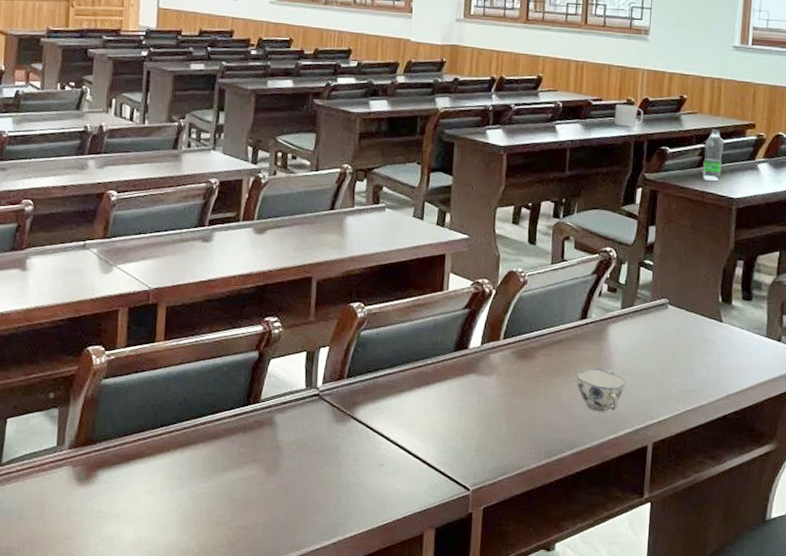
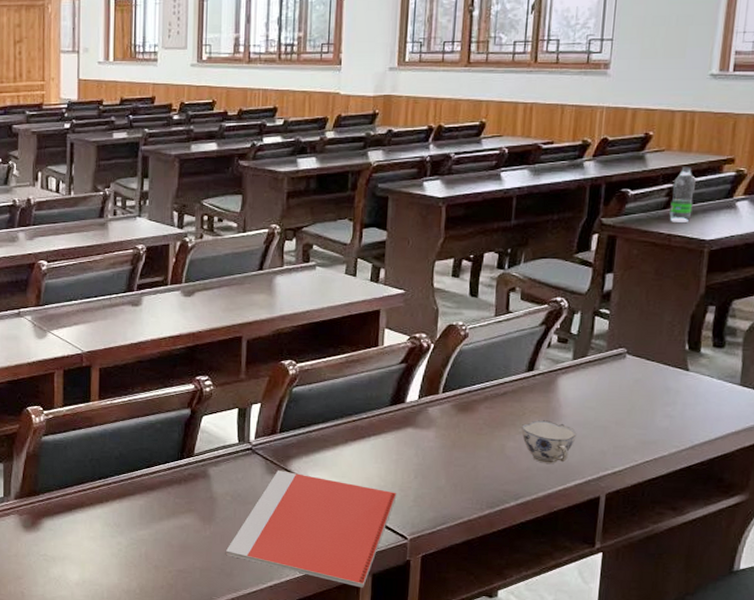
notebook: none [289,418,460,543] -> present [225,470,397,588]
mug: present [614,104,643,128] -> none [567,147,601,170]

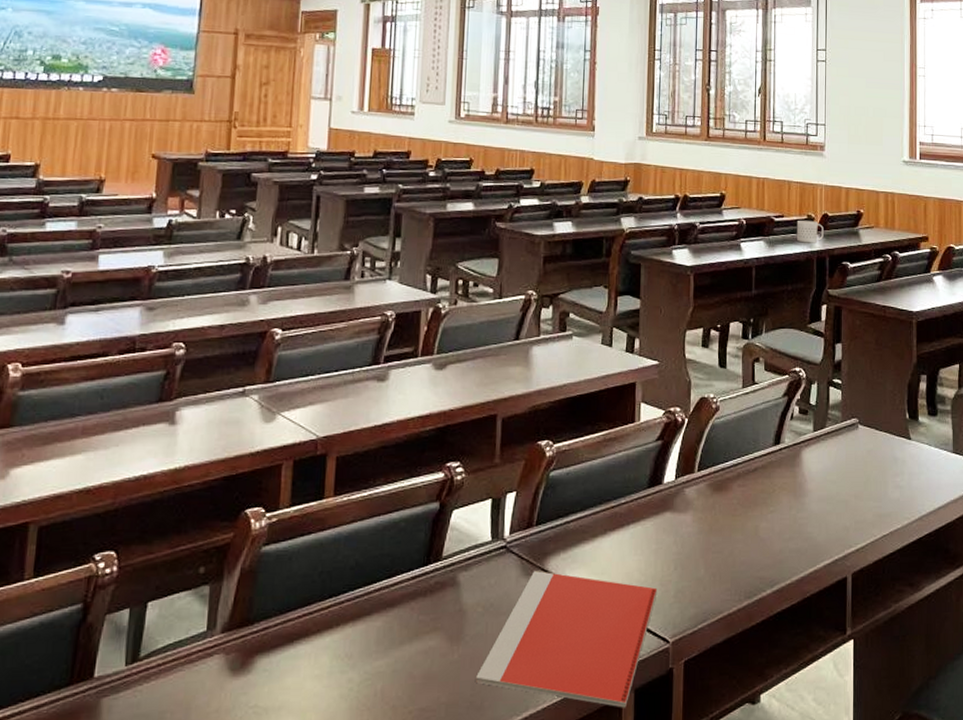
teacup: present [521,420,577,463] -> none [773,497,822,544]
mug: none [567,147,601,170] -> present [796,221,824,243]
bottle: present [669,166,696,222] -> none [882,242,900,295]

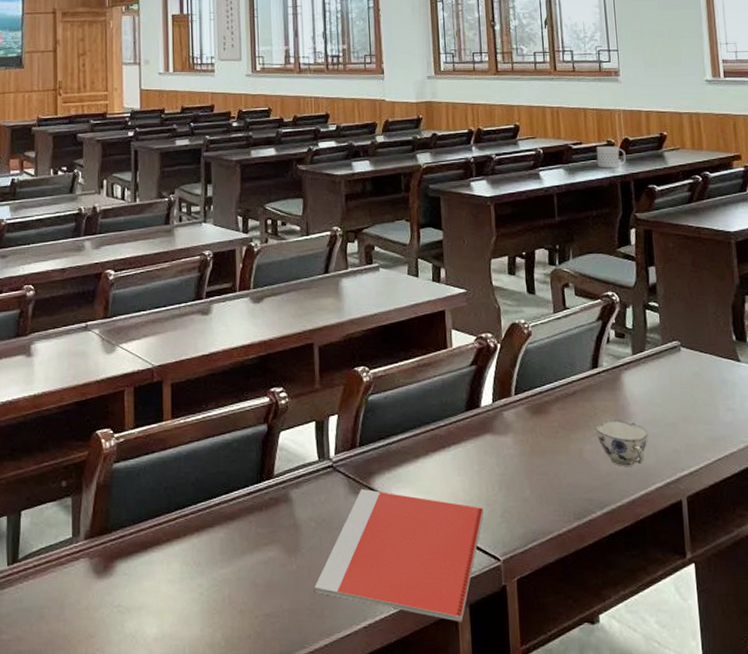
teacup: none [773,497,822,544] -> present [595,420,649,466]

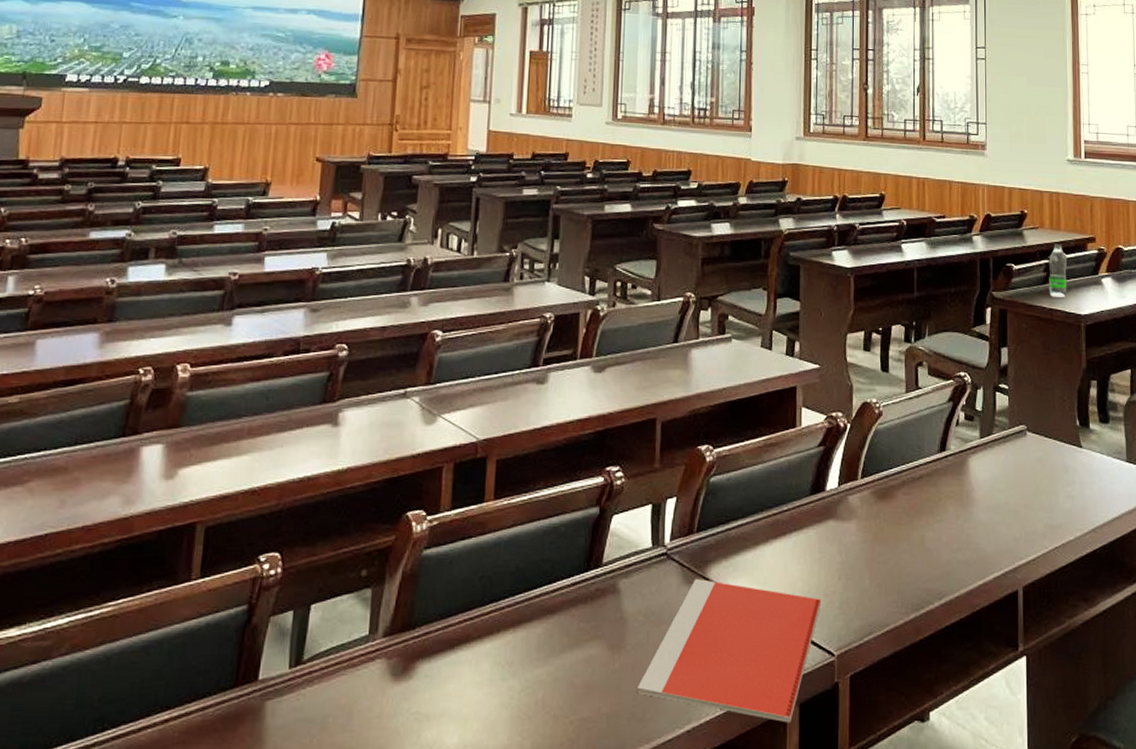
teacup: present [595,420,649,466] -> none [939,506,990,555]
mug: present [596,146,626,169] -> none [958,221,987,245]
bottle: none [692,163,714,216] -> present [1048,243,1067,297]

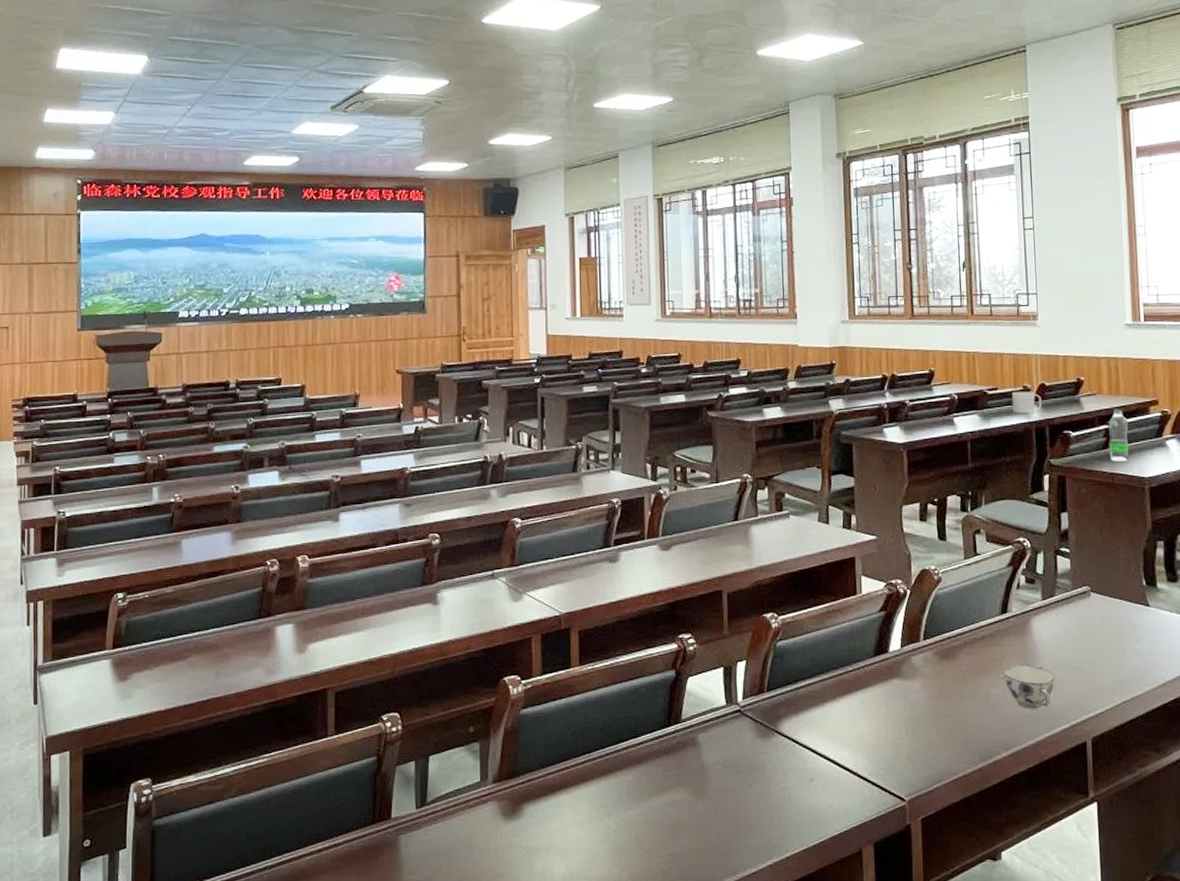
notebook: present [636,579,822,723] -> none [720,733,890,860]
teacup: none [939,506,990,555] -> present [1003,664,1056,709]
mug: none [958,221,987,245] -> present [1011,392,1042,414]

